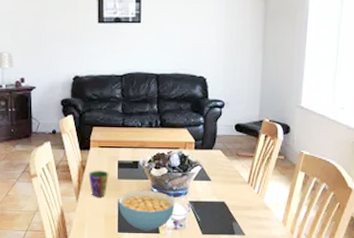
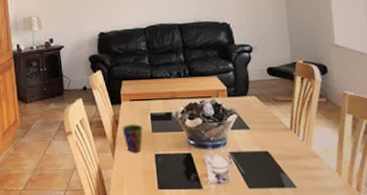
cereal bowl: present [118,190,175,231] -> none [155,142,215,187]

